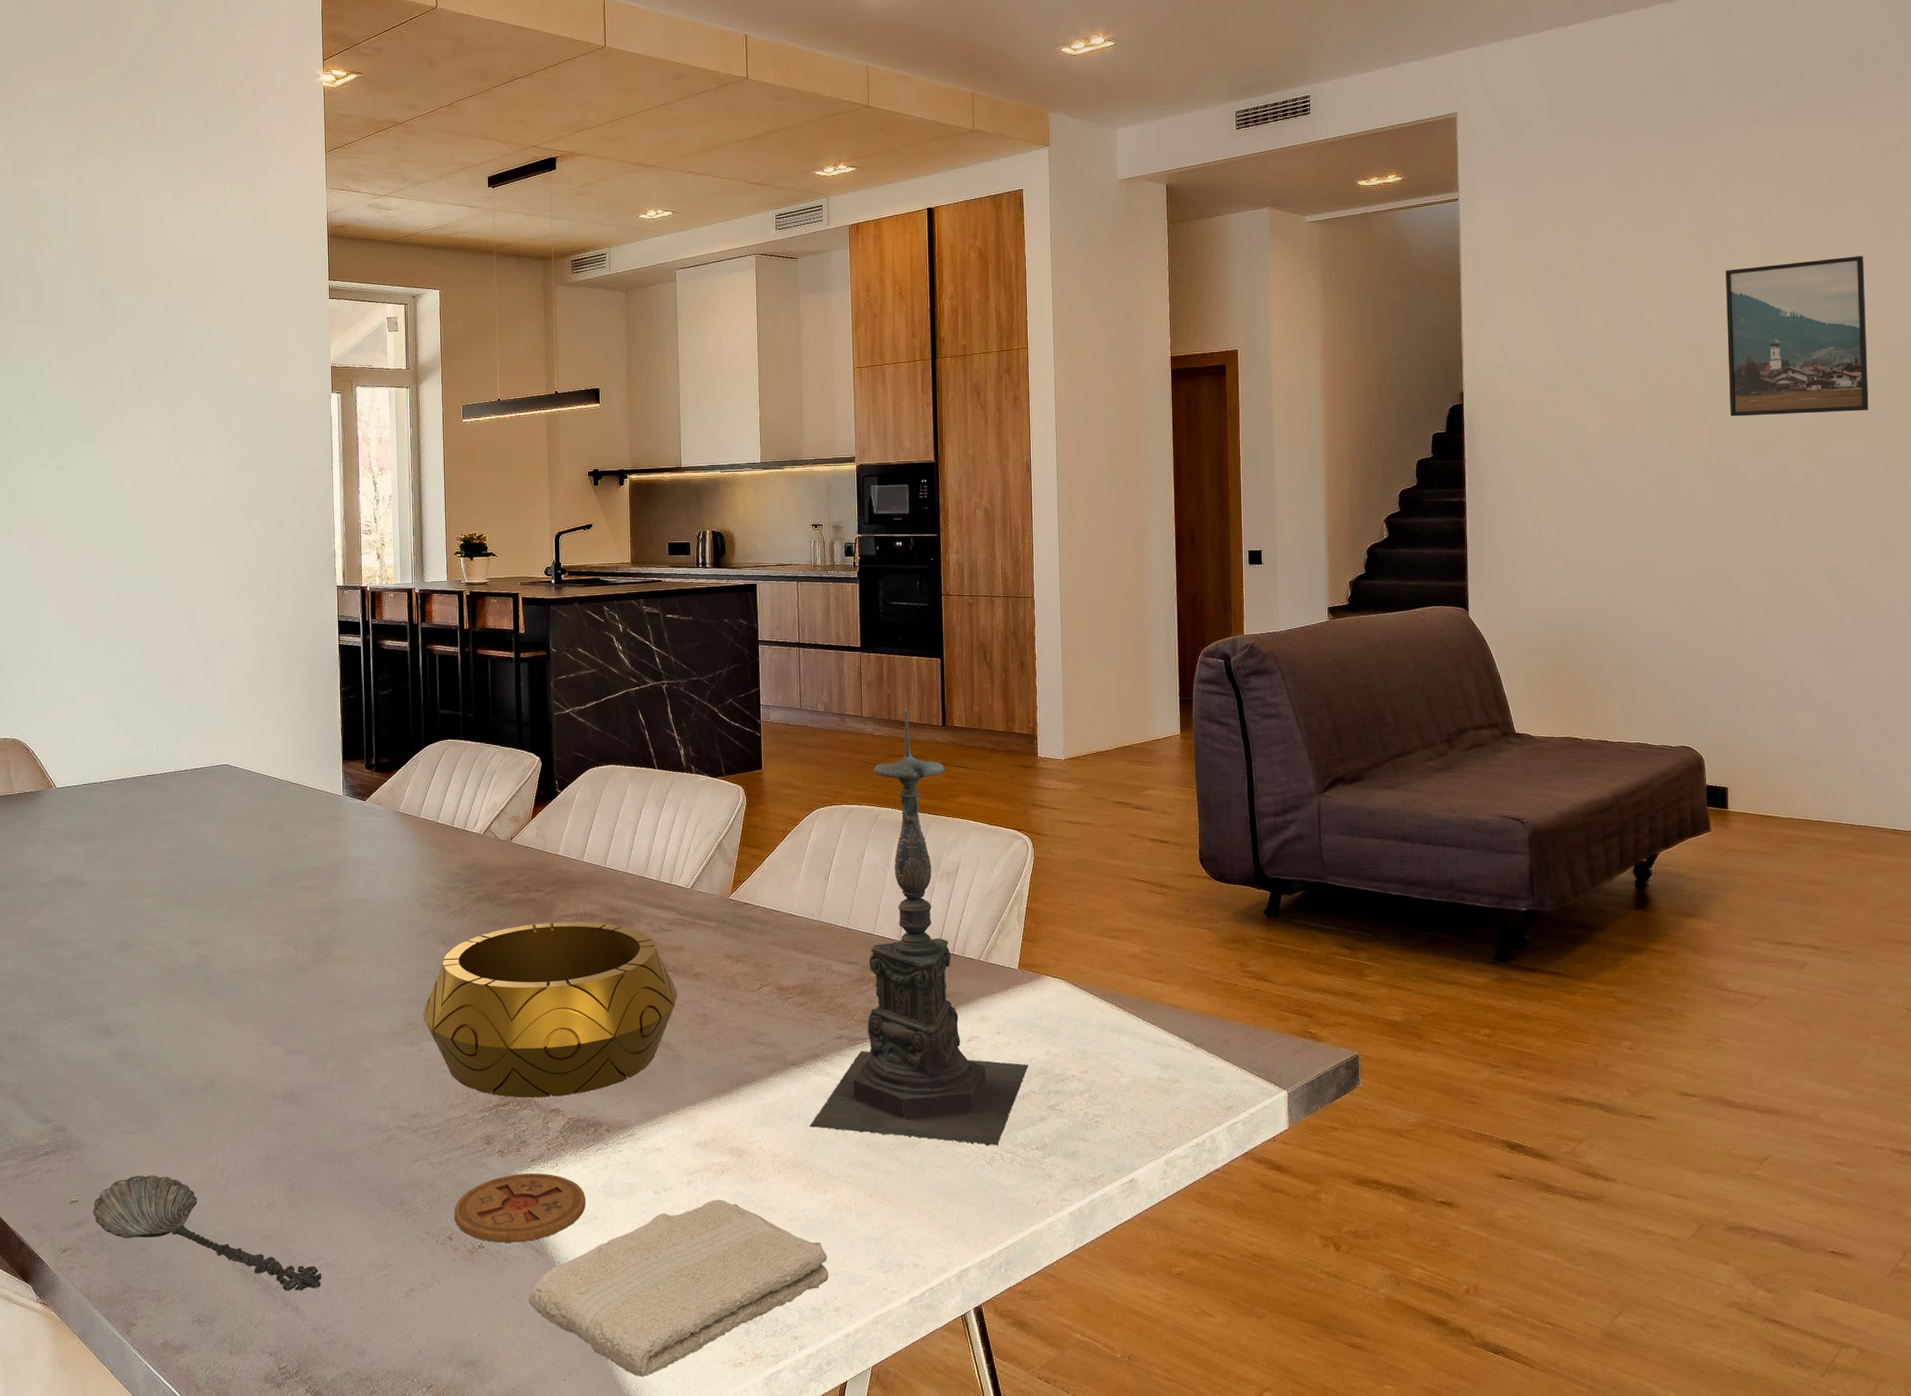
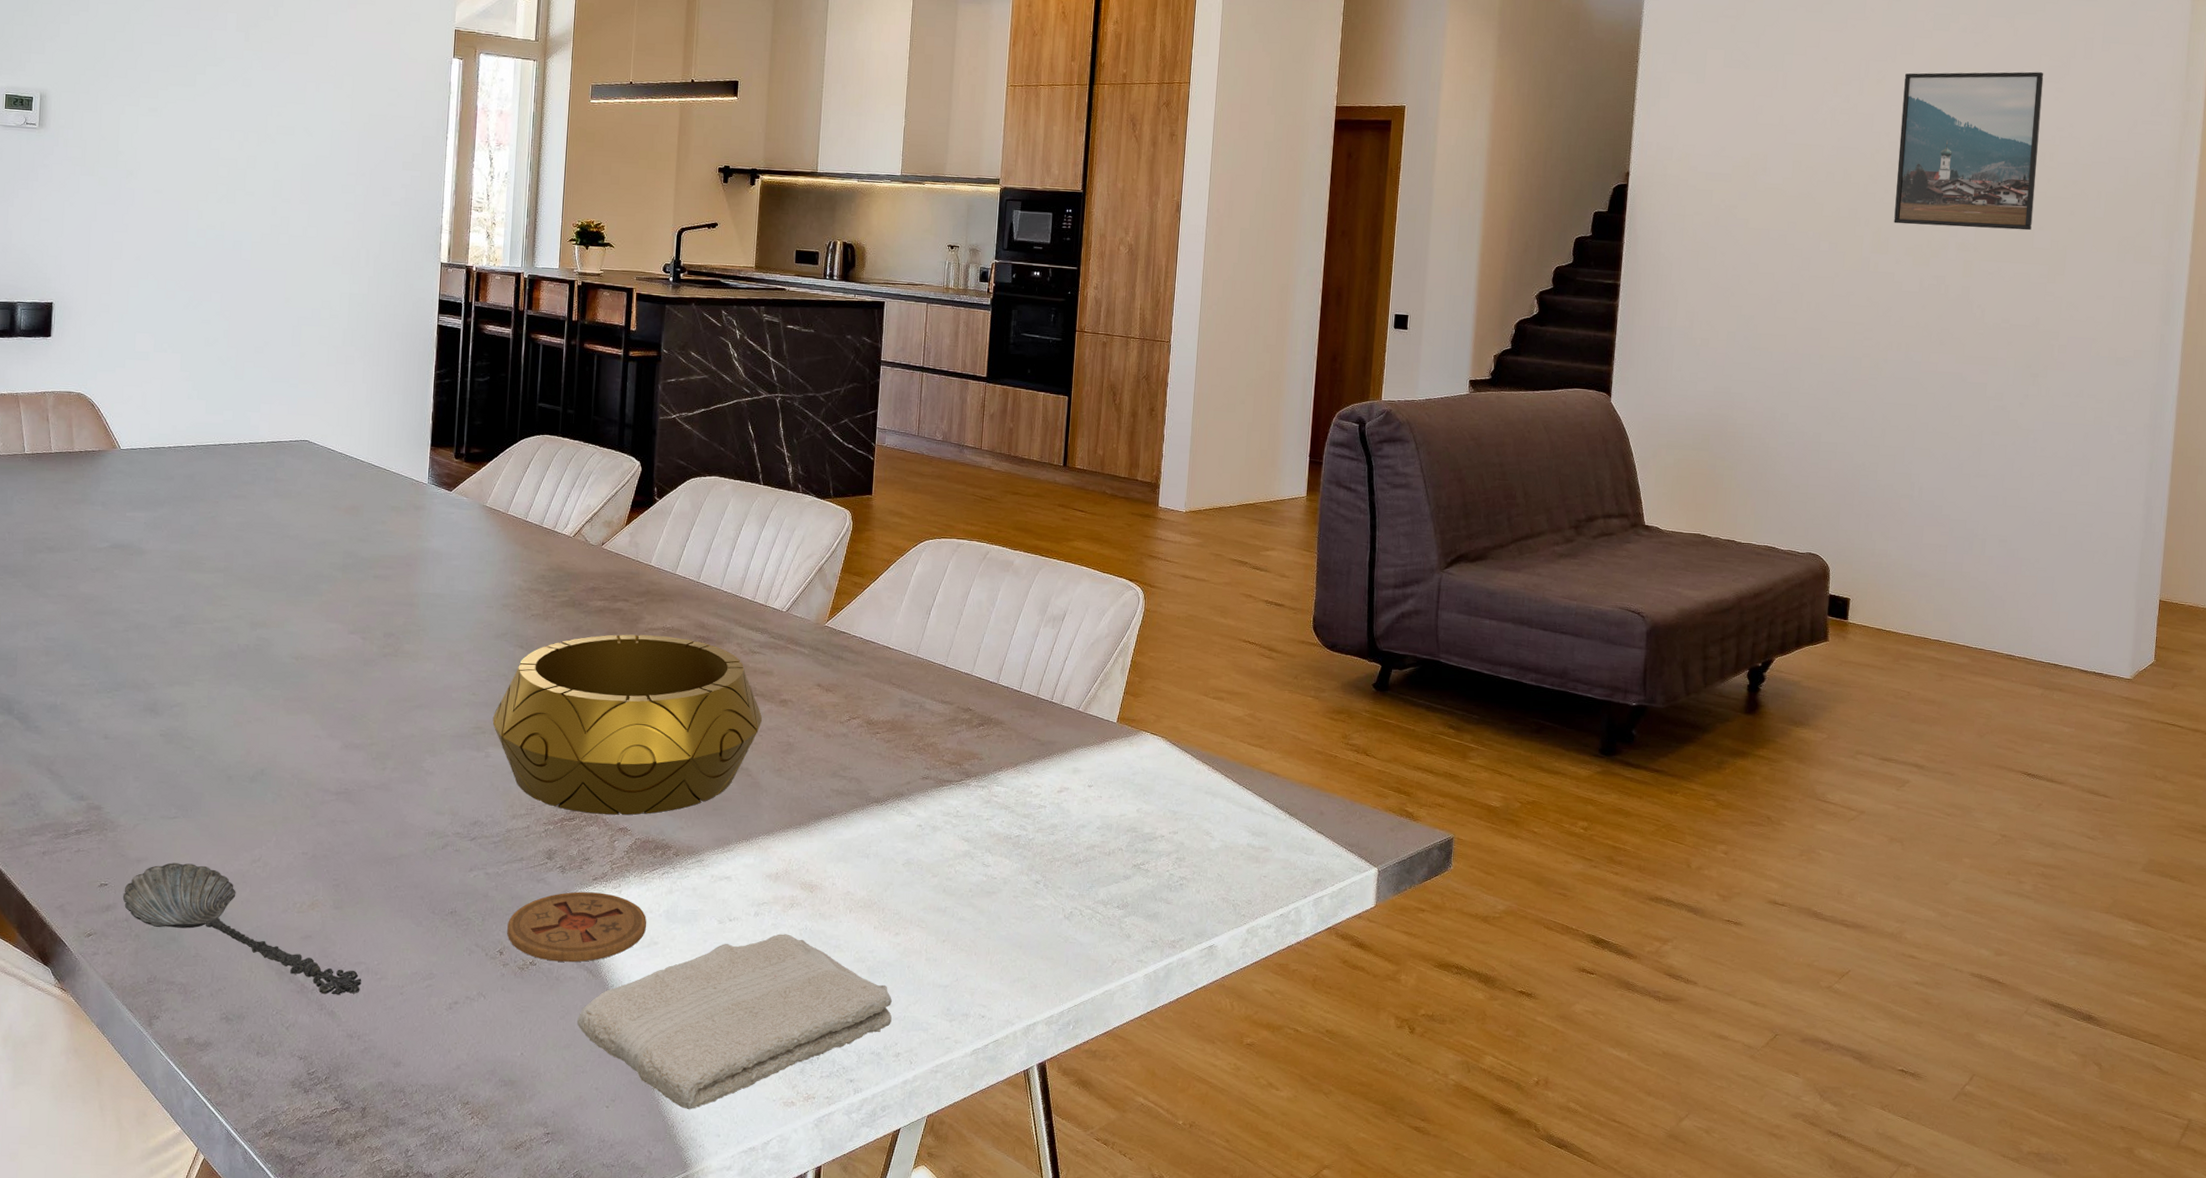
candle holder: present [810,708,1029,1146] -> none [887,444,1118,901]

